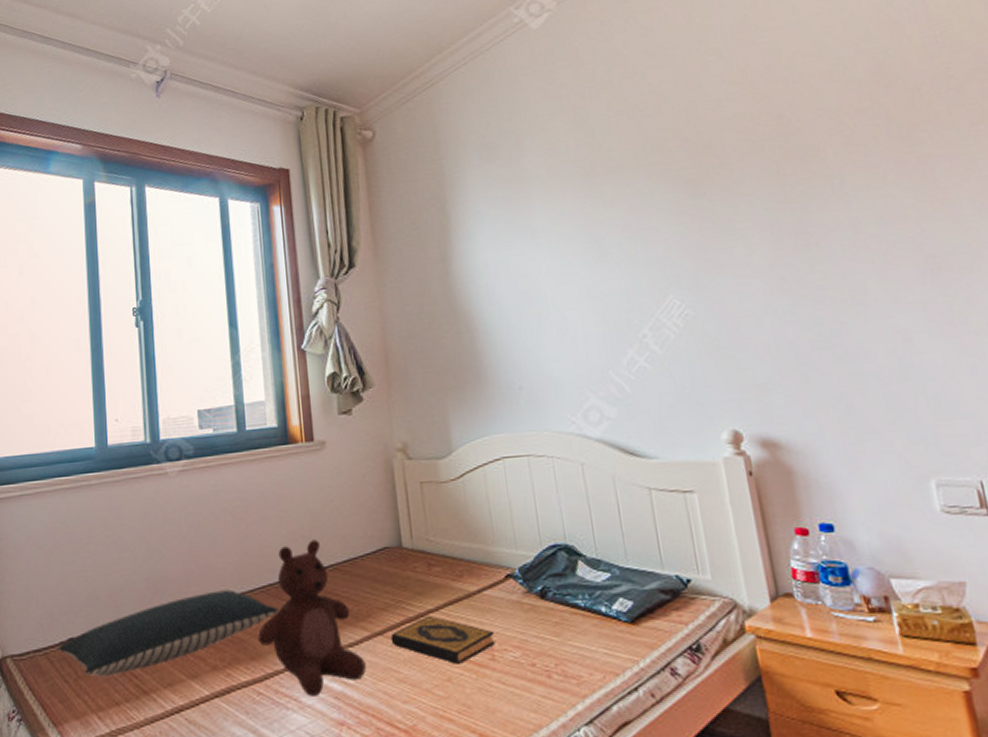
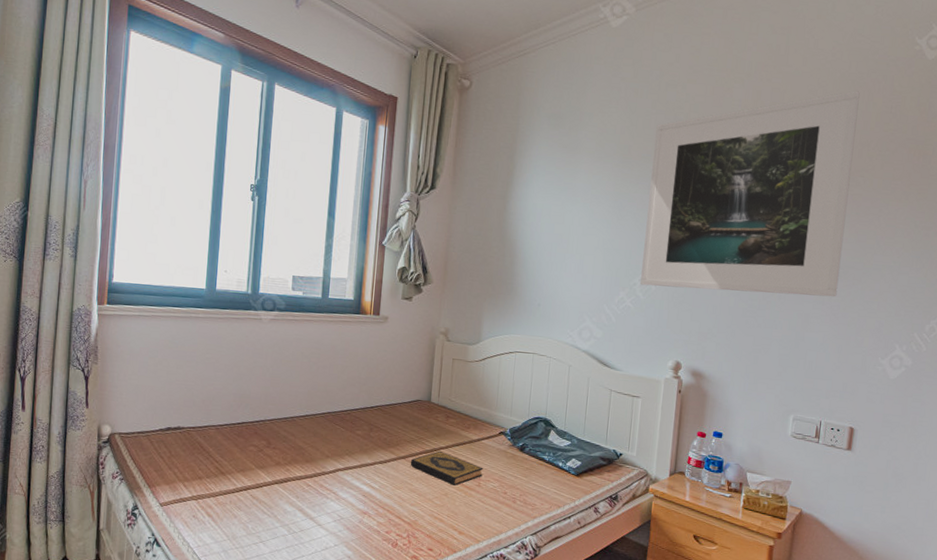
pillow: present [57,589,280,677] -> none [157,410,333,459]
teddy bear: present [258,539,366,696] -> none [313,386,389,493]
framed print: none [620,27,943,336] -> present [640,91,860,297]

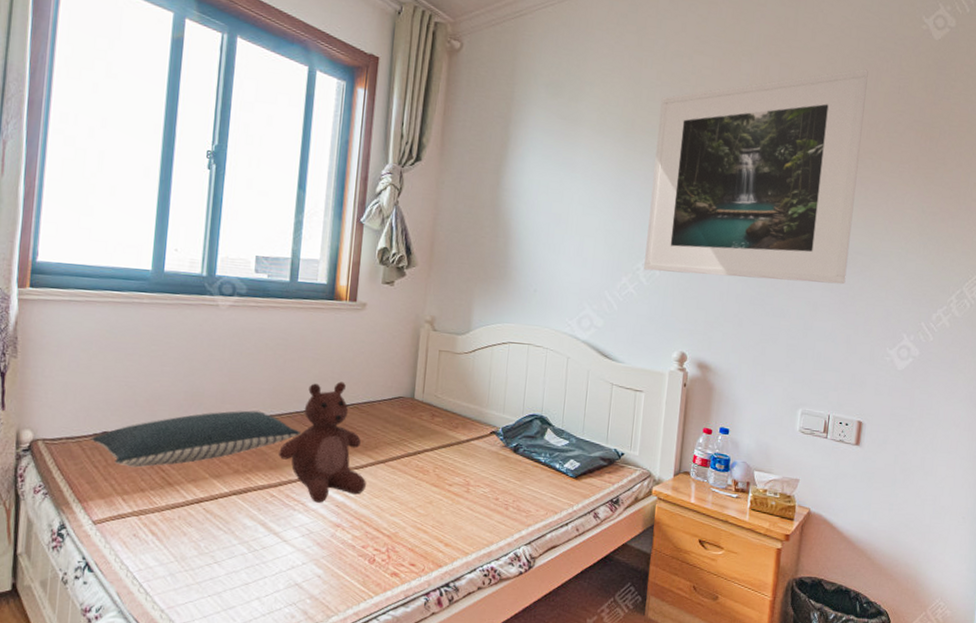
pillow: none [157,410,333,459] -> present [90,410,302,468]
teddy bear: none [313,386,389,493] -> present [279,381,366,503]
hardback book: present [410,451,483,486] -> none [390,453,473,492]

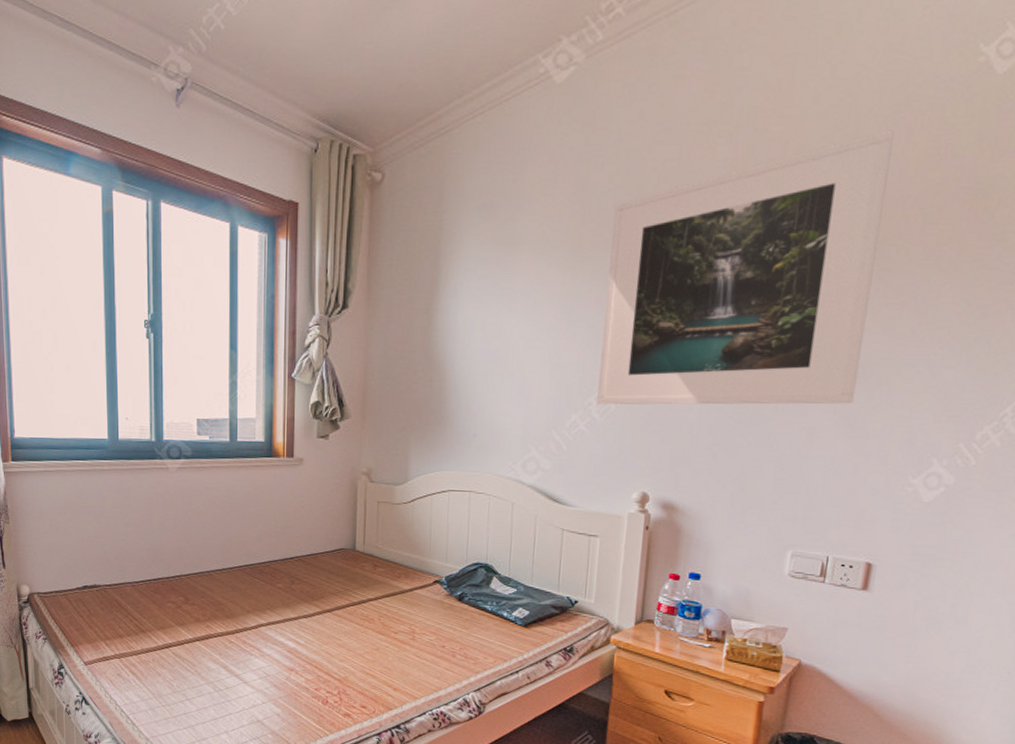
pillow: present [90,410,302,468] -> none [74,564,252,617]
teddy bear: present [279,381,366,503] -> none [233,535,315,649]

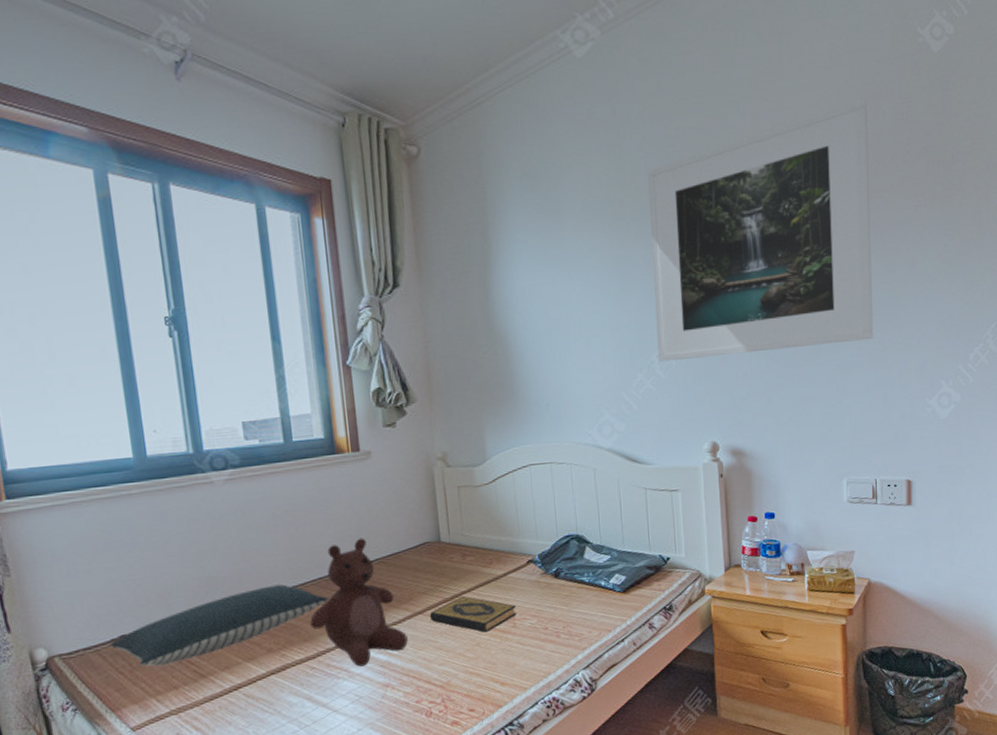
pillow: none [74,564,252,617] -> present [109,584,330,667]
teddy bear: none [233,535,315,649] -> present [310,538,408,667]
hardback book: none [336,602,417,639] -> present [429,596,517,632]

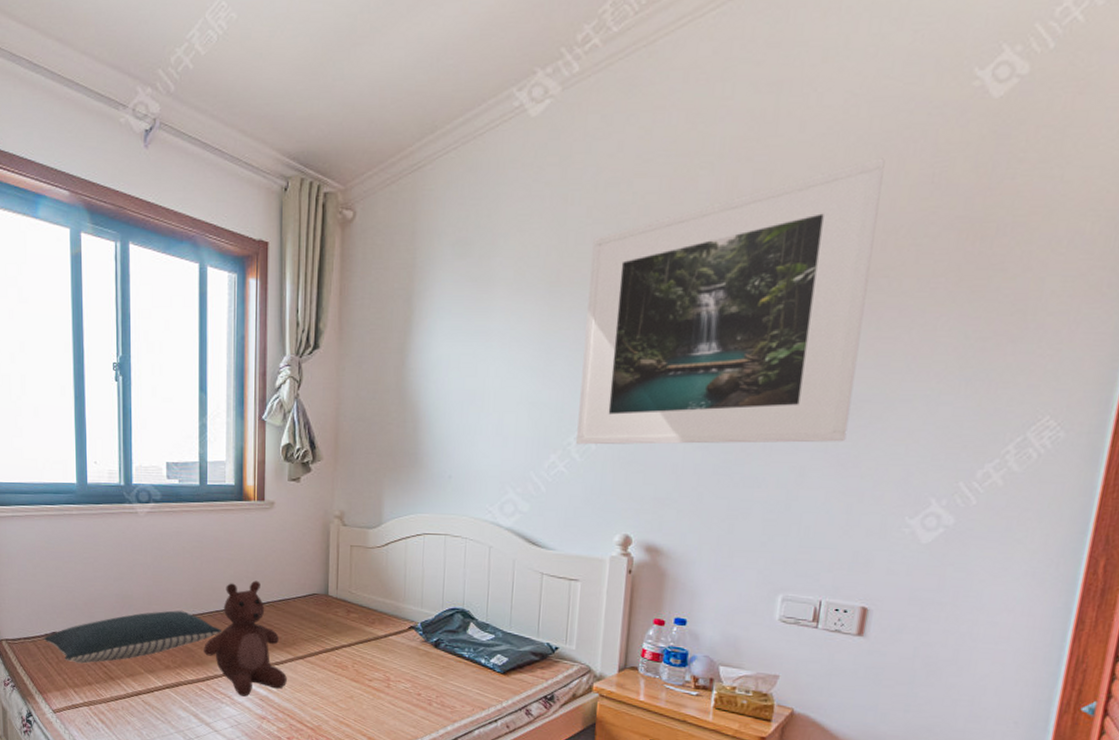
hardback book: present [429,596,517,632] -> none [309,649,392,687]

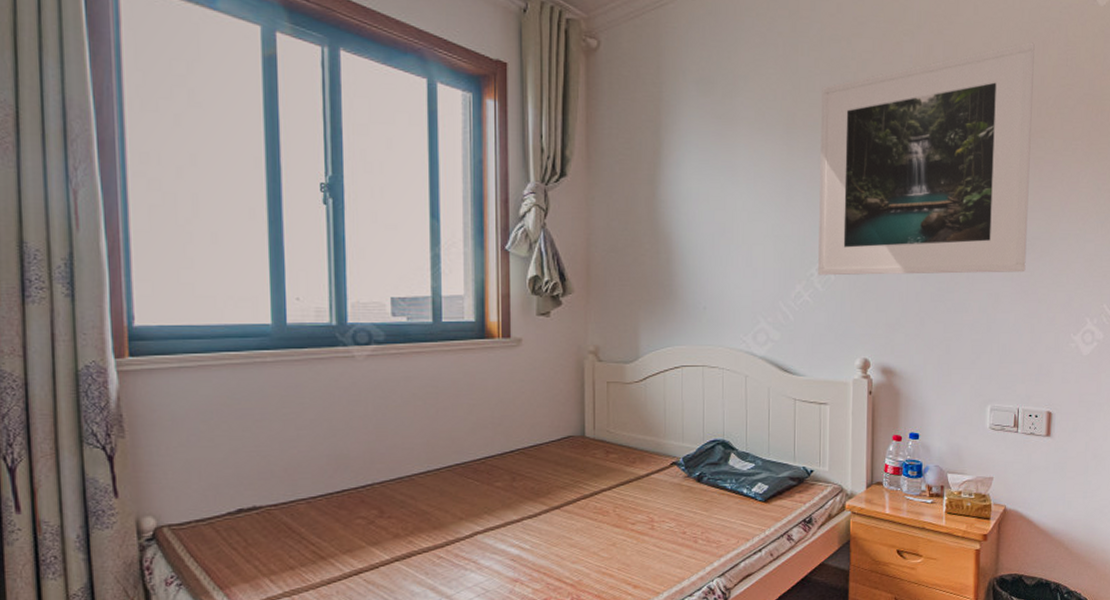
pillow: present [43,610,223,664] -> none [224,468,465,545]
teddy bear: present [204,580,287,697] -> none [442,426,542,559]

